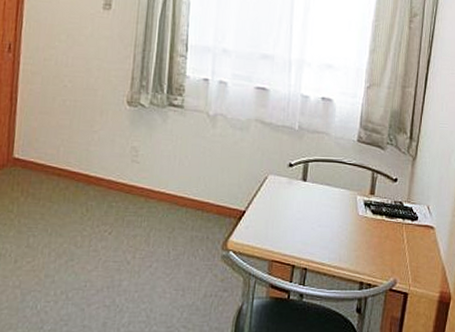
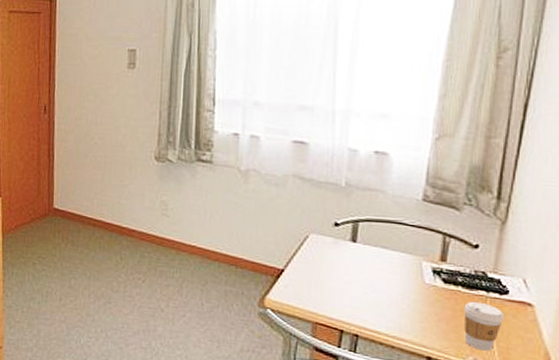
coffee cup: none [387,228,414,271] -> present [463,301,503,351]

